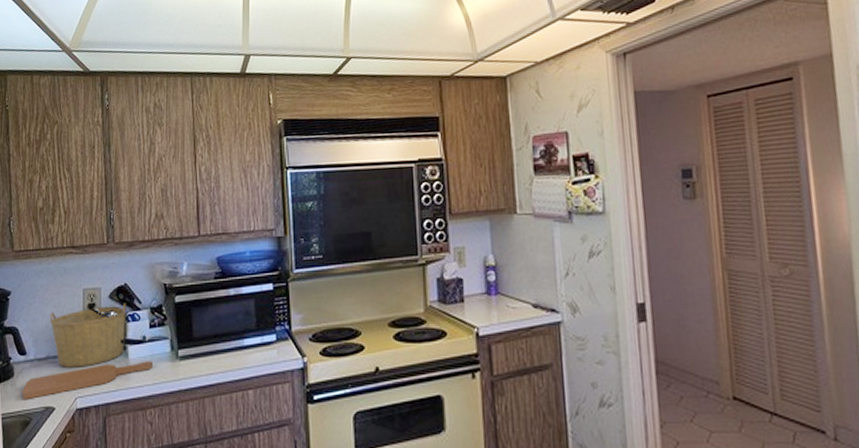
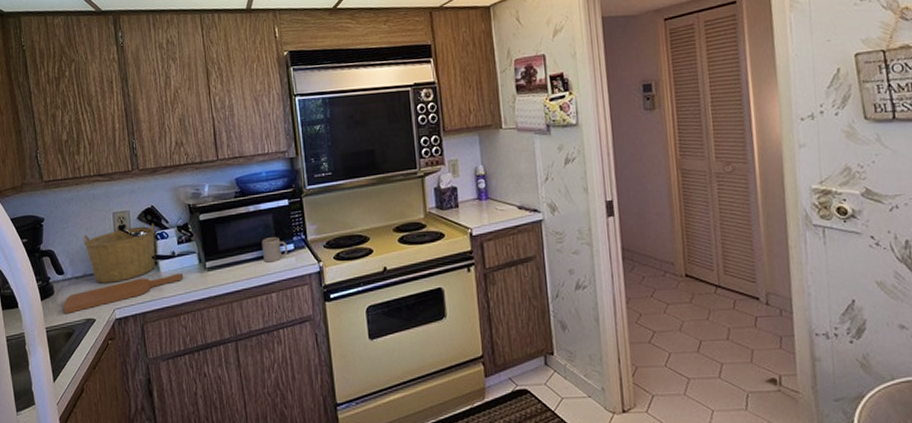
mug: none [240,326,269,356] -> present [261,237,288,264]

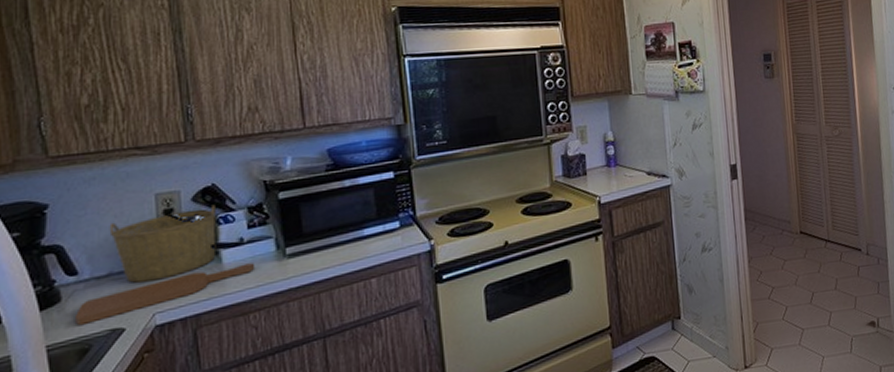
mug: present [261,237,288,264] -> none [359,214,392,246]

